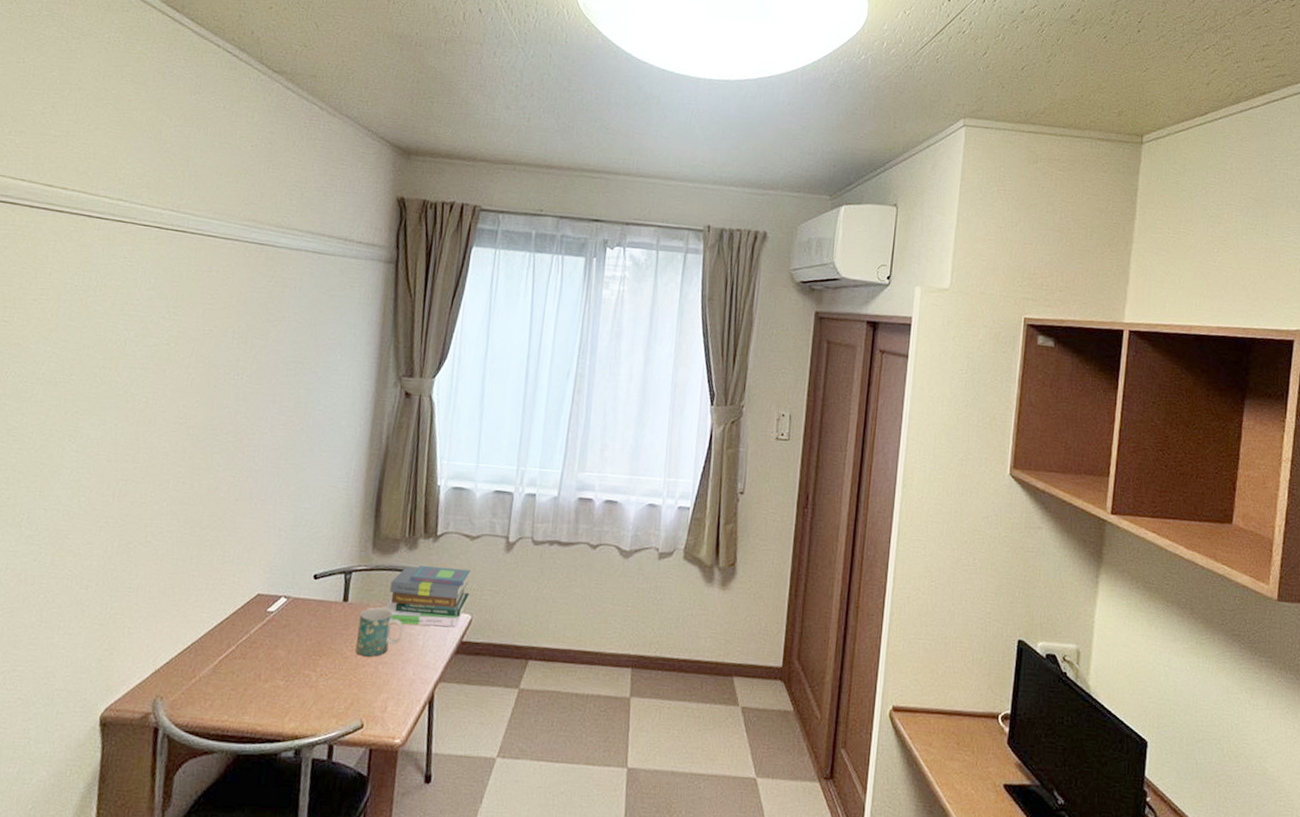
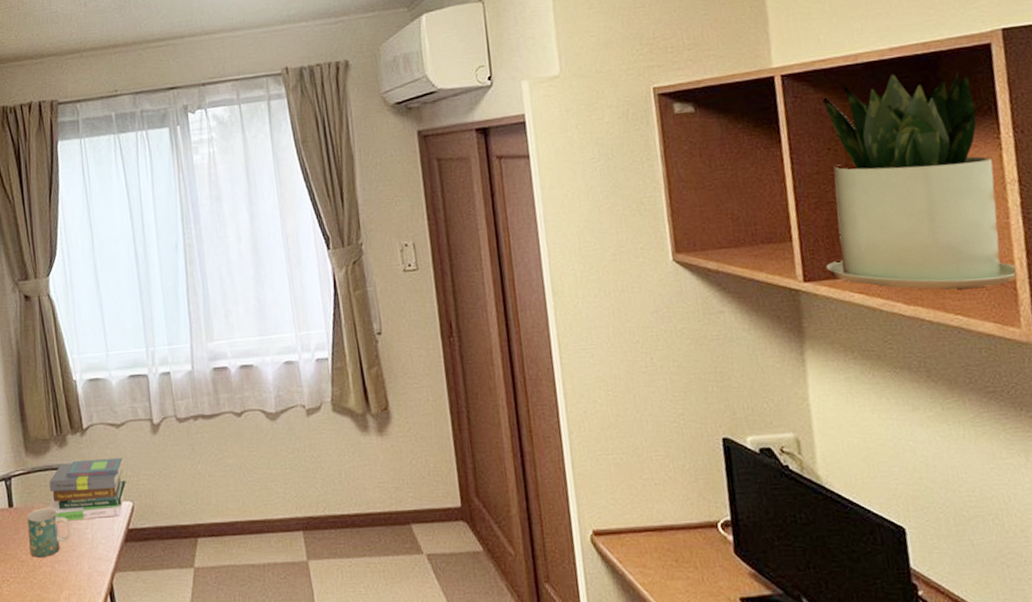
planter: none [1131,348,1278,546] -> present [821,71,1018,290]

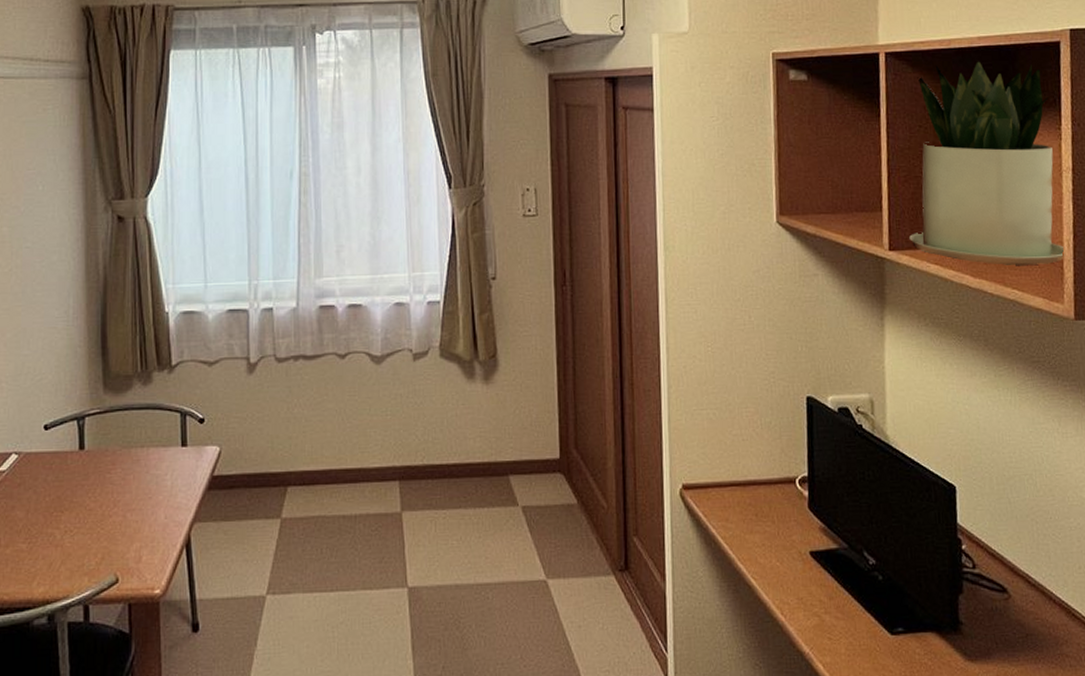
mug: present [26,508,72,557] -> none [98,451,149,506]
books: present [48,457,127,521] -> none [125,398,216,466]

